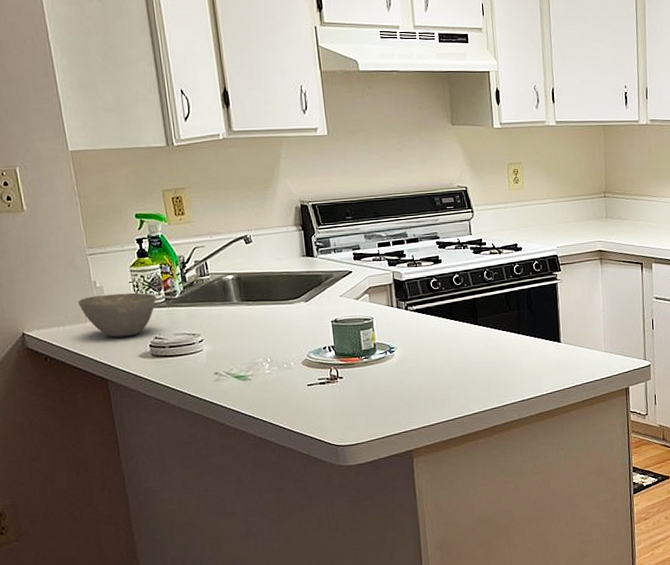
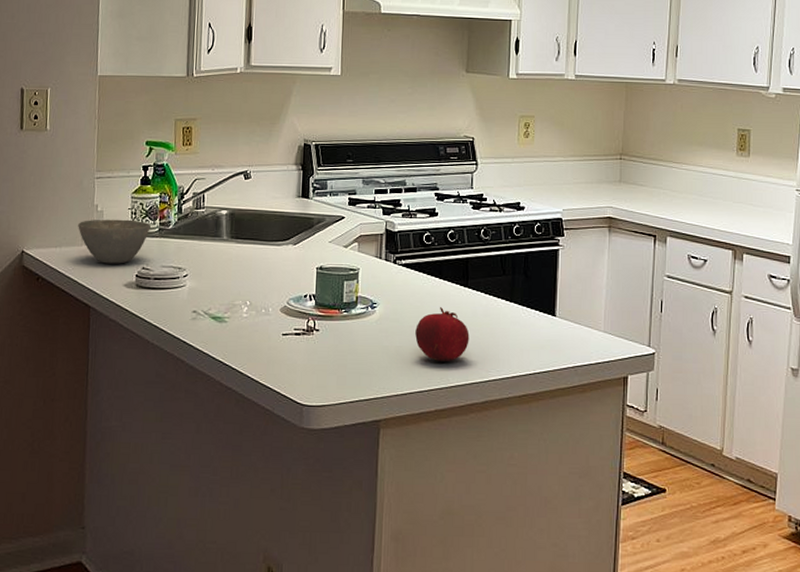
fruit: none [434,345,485,394] -> present [415,307,470,362]

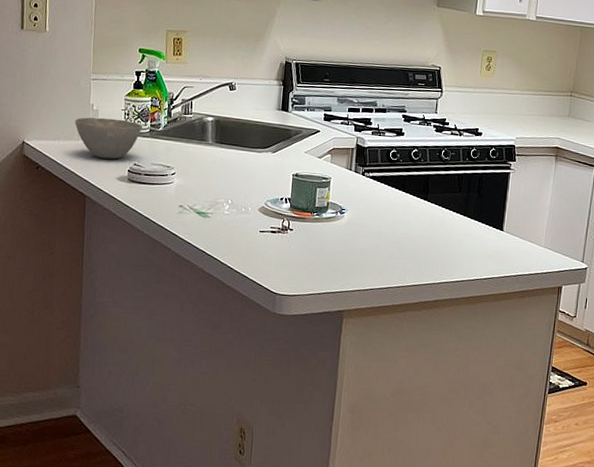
fruit: present [415,307,470,362] -> none [378,216,426,265]

